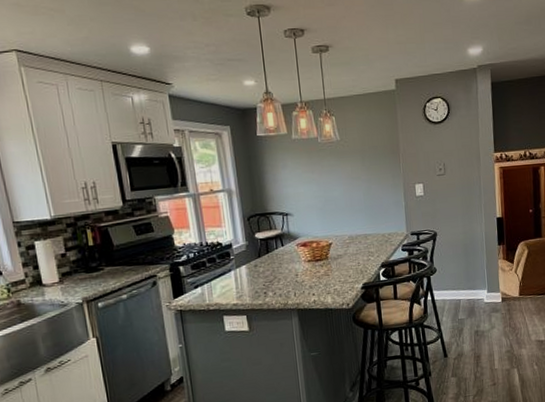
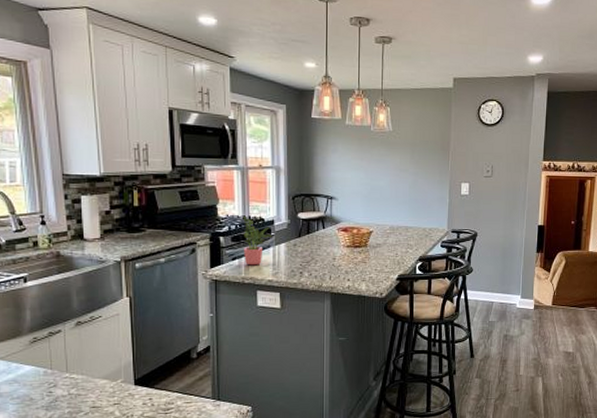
potted plant: none [200,242,232,292] -> present [243,215,272,266]

